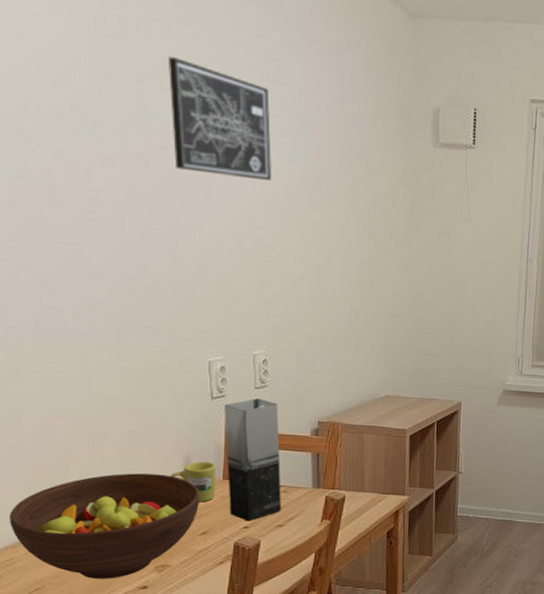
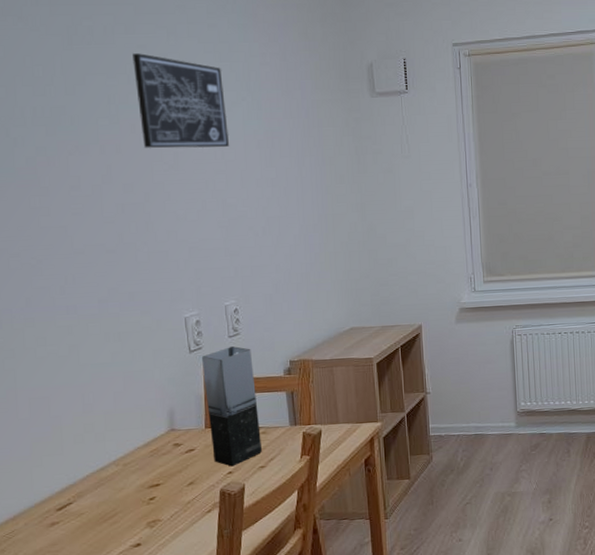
fruit bowl: present [9,473,200,579] -> none [9,430,186,543]
mug: present [170,461,216,503] -> none [156,413,199,454]

